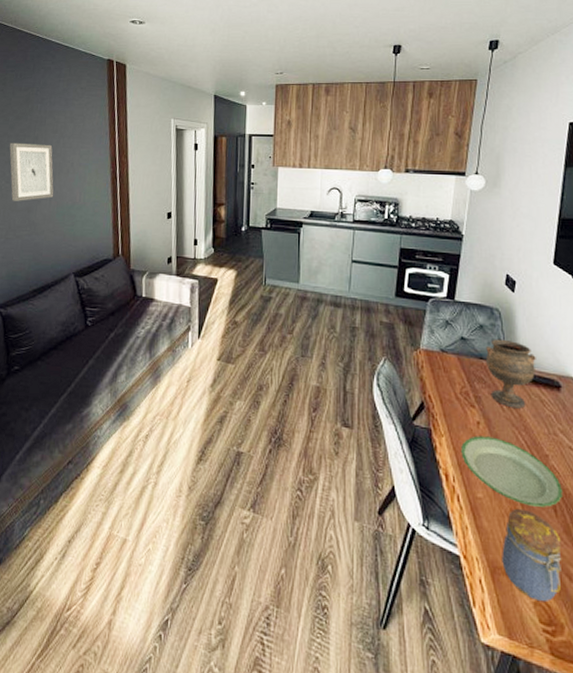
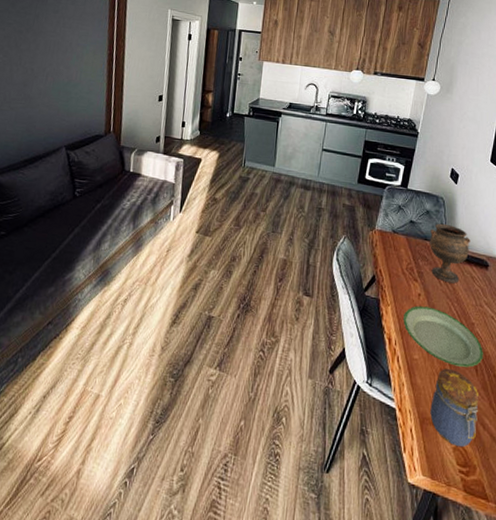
wall art: present [9,142,54,201] -> none [8,18,53,75]

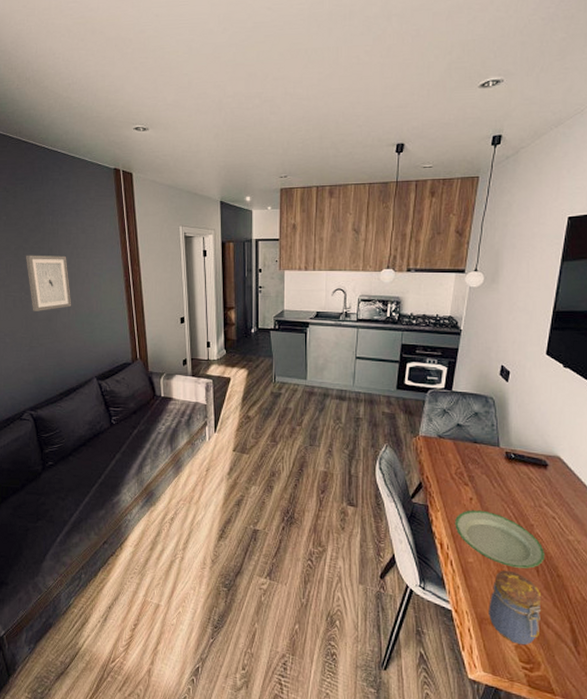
wall art: none [8,18,53,75] -> present [25,255,72,311]
goblet: present [430,223,471,284] -> none [480,424,526,486]

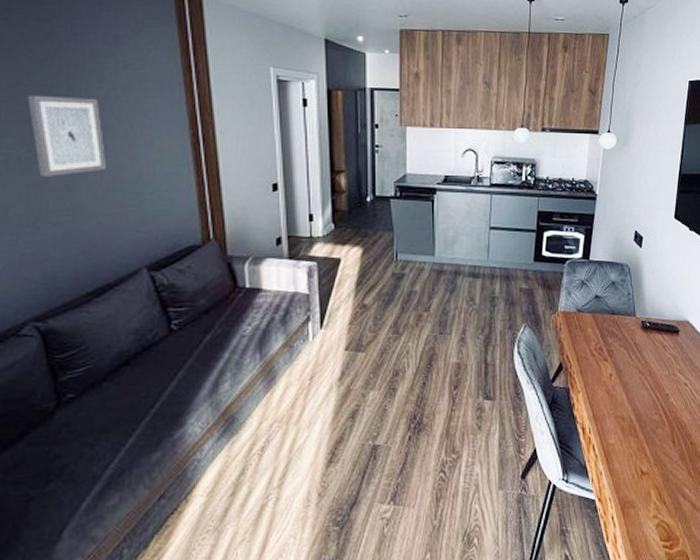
plate: present [455,510,546,568] -> none [596,385,680,442]
jar: present [489,570,542,646] -> none [630,445,678,523]

